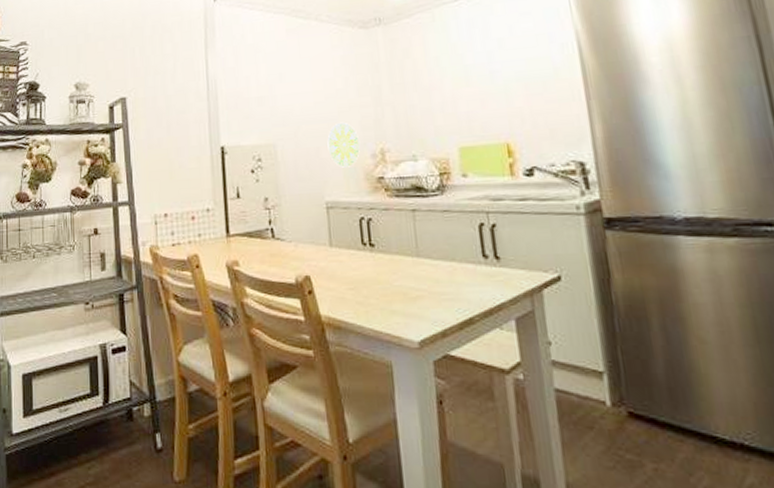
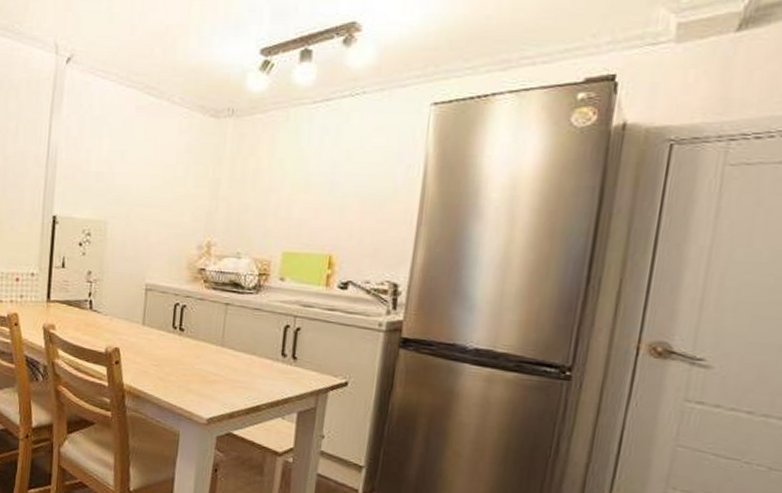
decorative plate: present [327,122,360,168] -> none [156,210,189,255]

